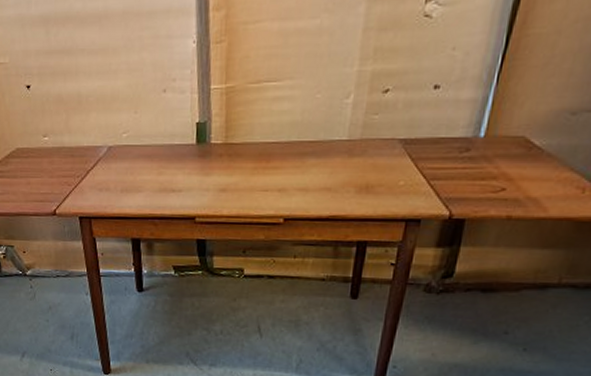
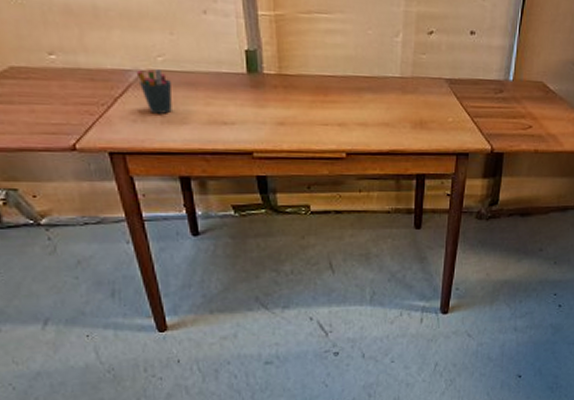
pen holder: none [105,145,133,183] -> present [136,69,172,114]

